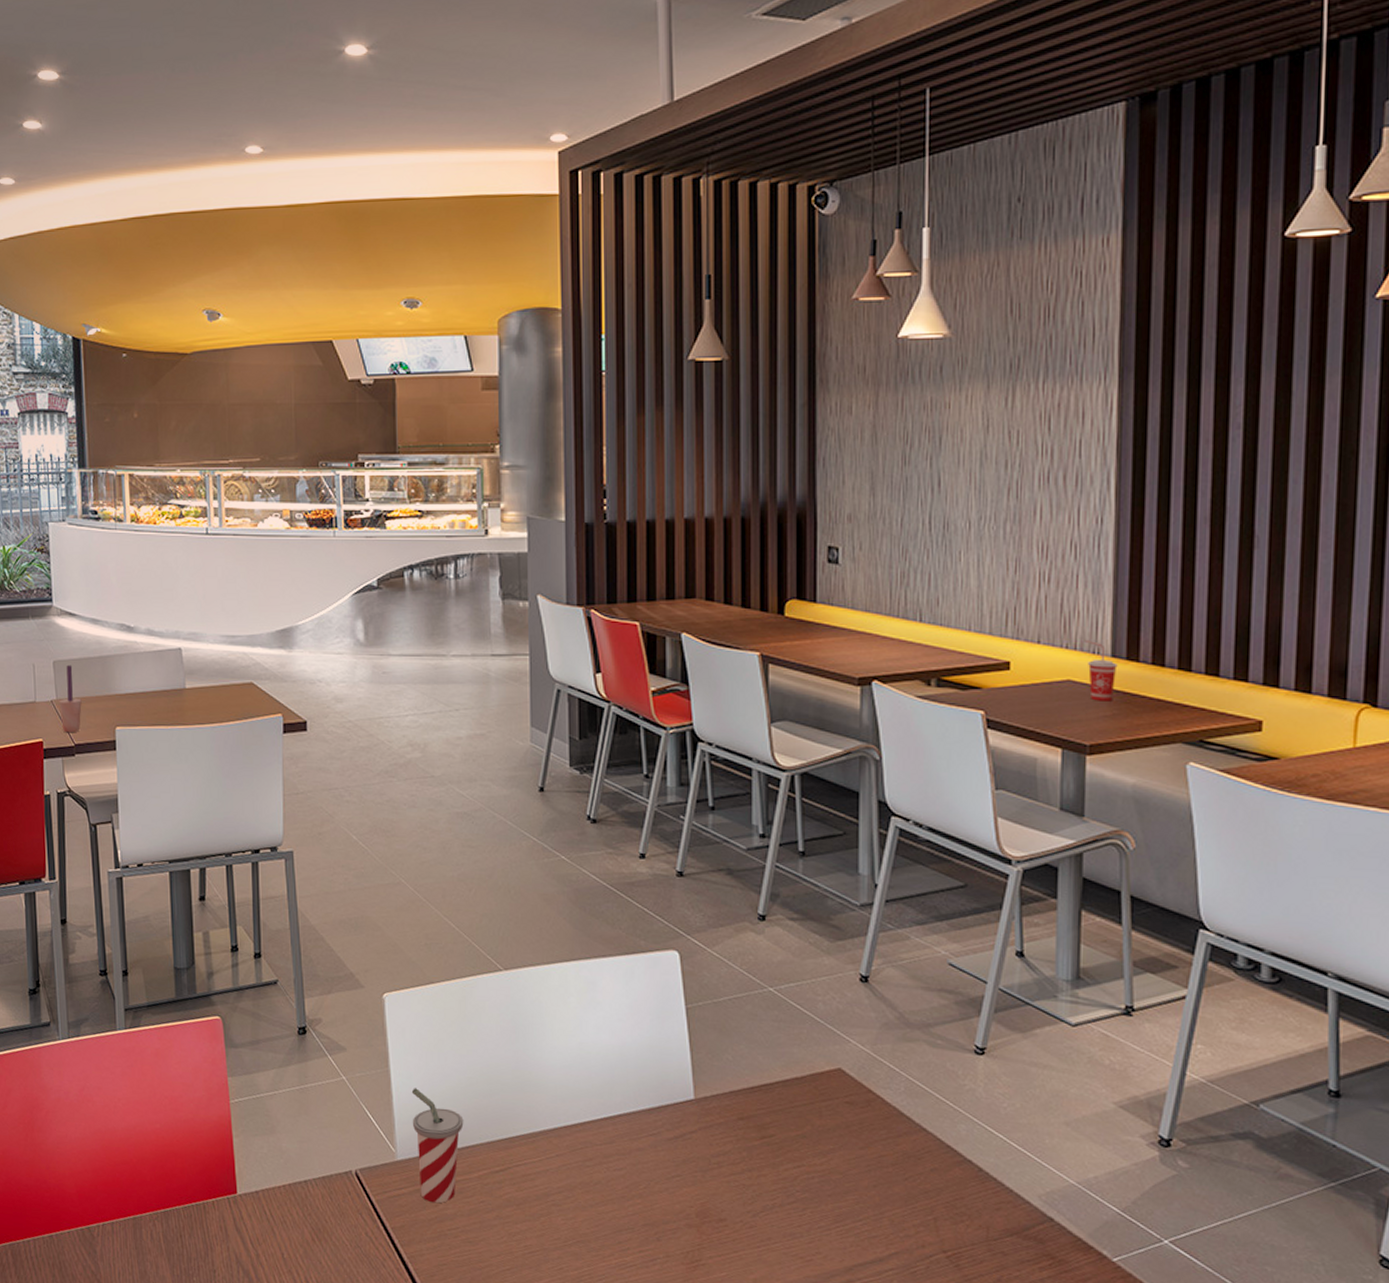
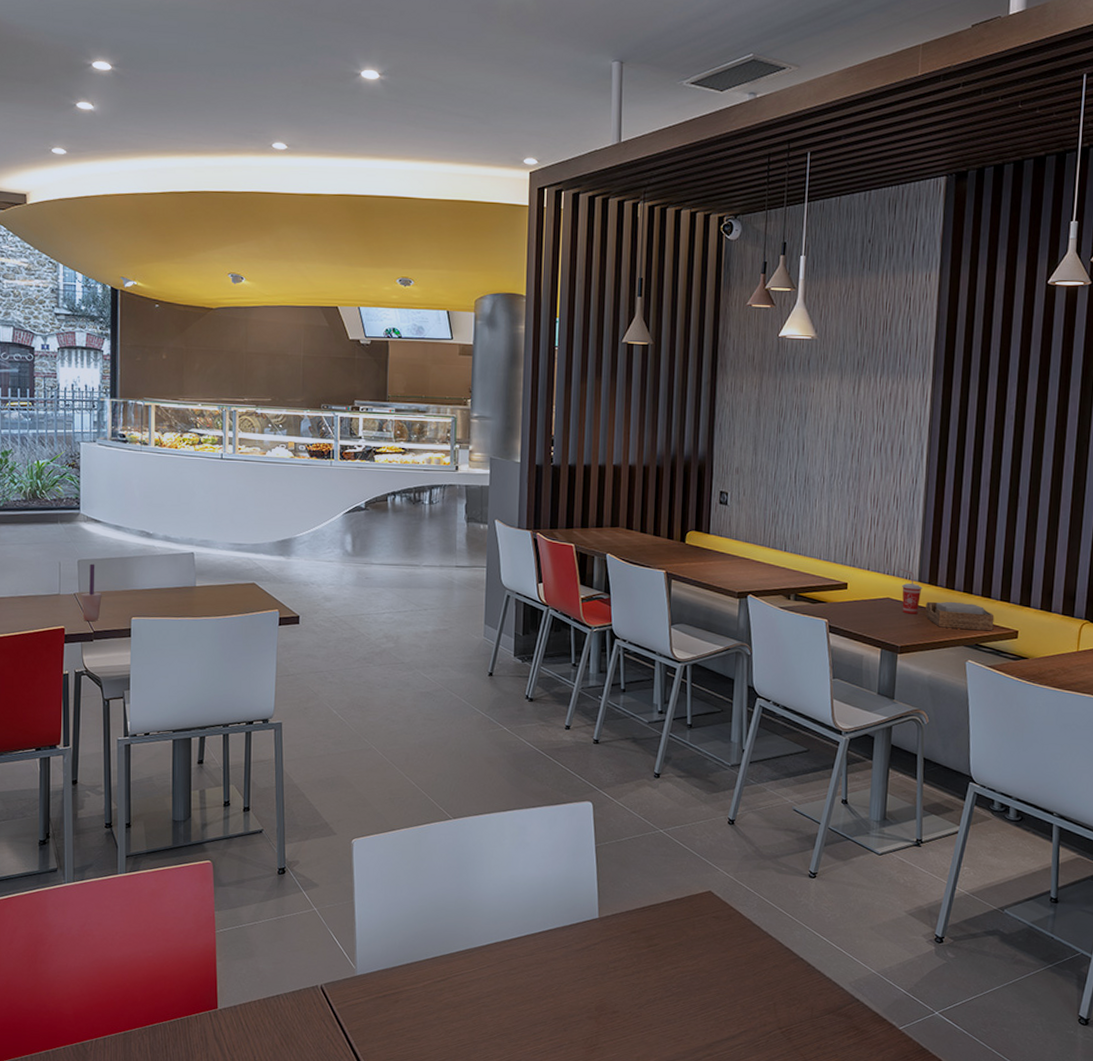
beverage cup: present [411,1088,464,1204] -> none [371,916,414,1009]
napkin holder: none [1124,682,1226,722] -> present [925,601,995,631]

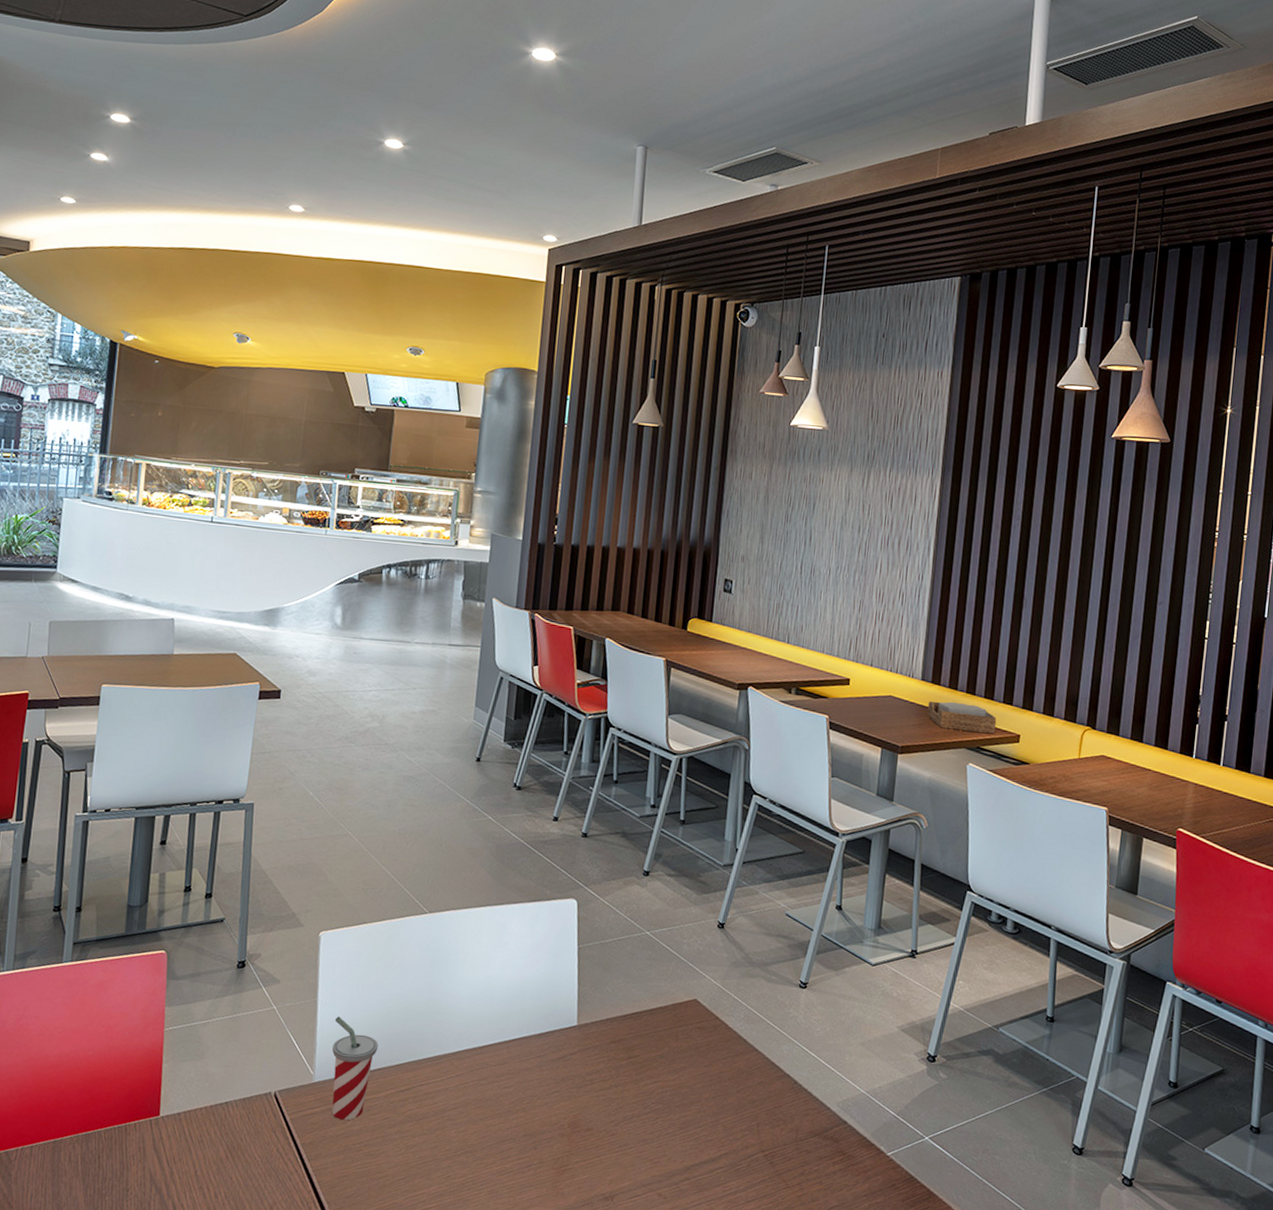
beverage cup: present [81,563,102,622] -> none [49,625,72,688]
beverage cup: none [371,916,414,1009] -> present [331,1016,379,1121]
beverage cup: present [900,568,922,615] -> none [903,665,925,714]

